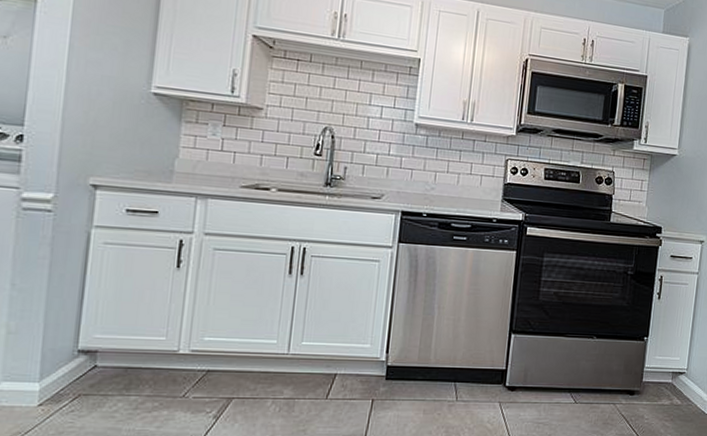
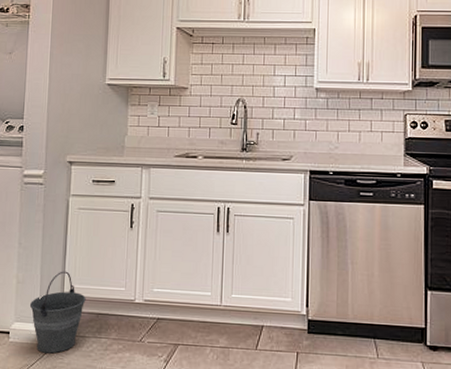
bucket: none [25,318,111,417] -> present [29,271,86,354]

